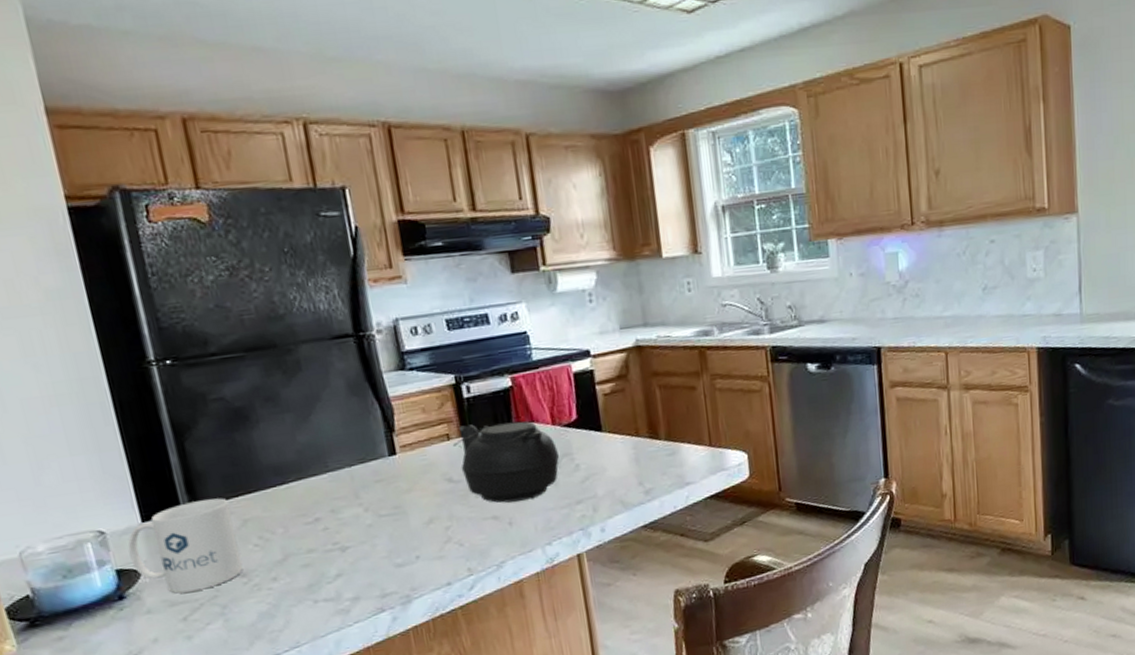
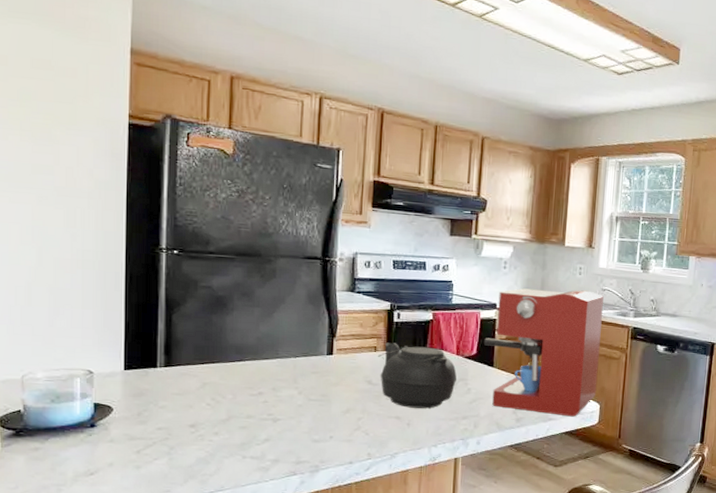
mug: present [127,498,243,594] -> none [108,361,195,432]
coffee maker: none [582,310,740,481] -> present [483,288,604,417]

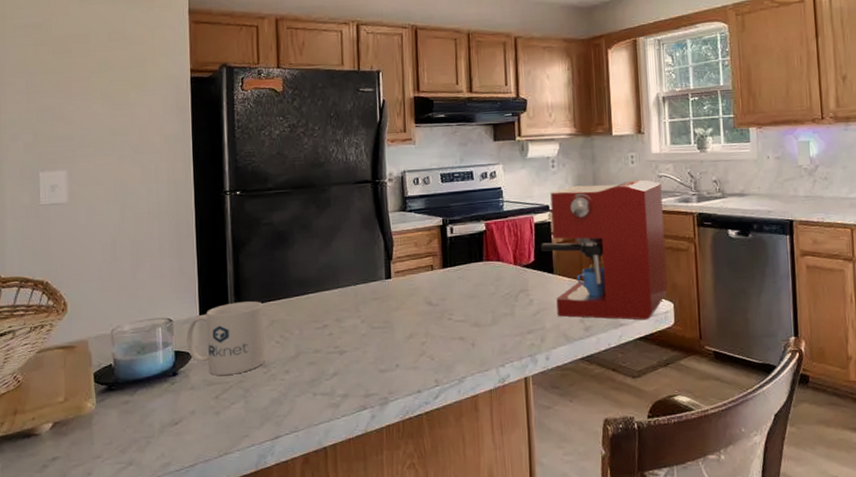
mug: none [108,361,195,432] -> present [186,301,265,376]
teapot: present [377,342,458,409] -> none [434,259,518,327]

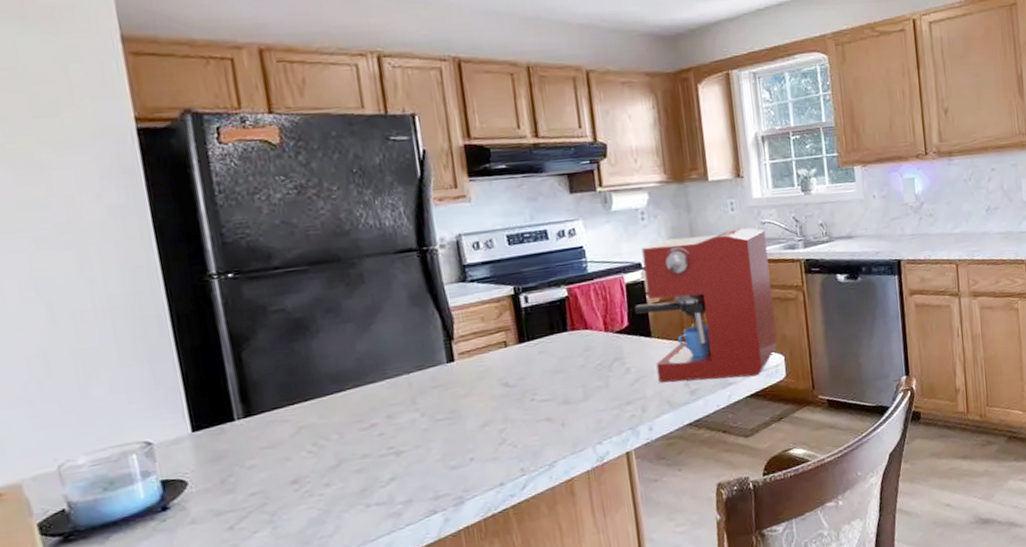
mug: present [186,301,265,376] -> none [175,406,295,503]

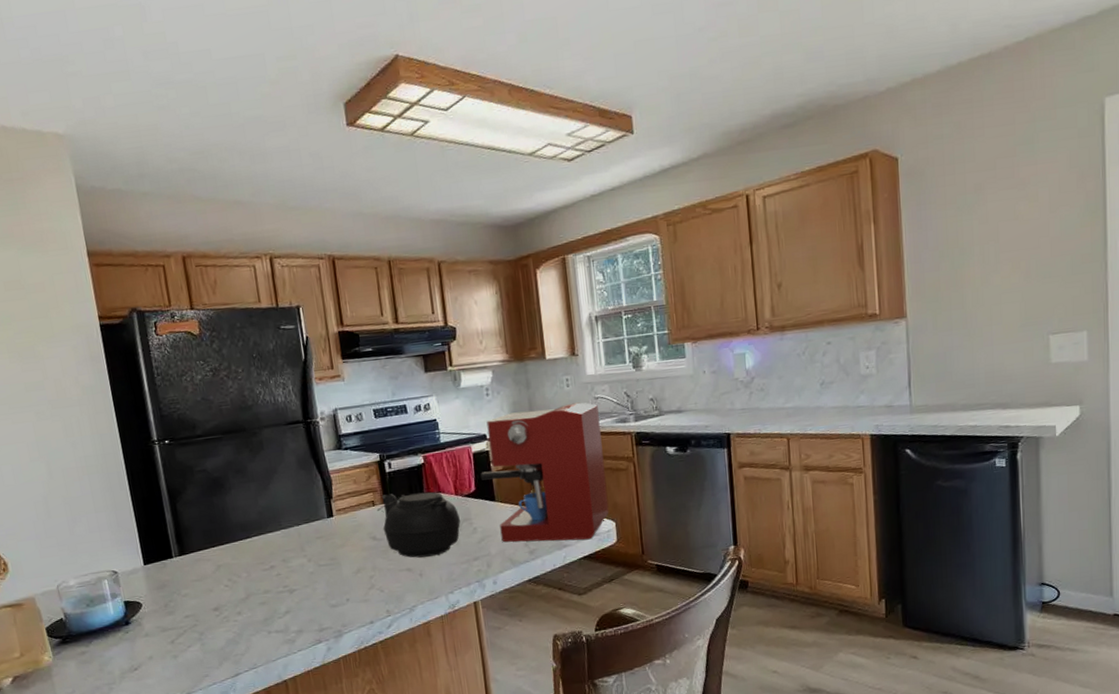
teapot: none [509,328,612,406] -> present [376,491,461,558]

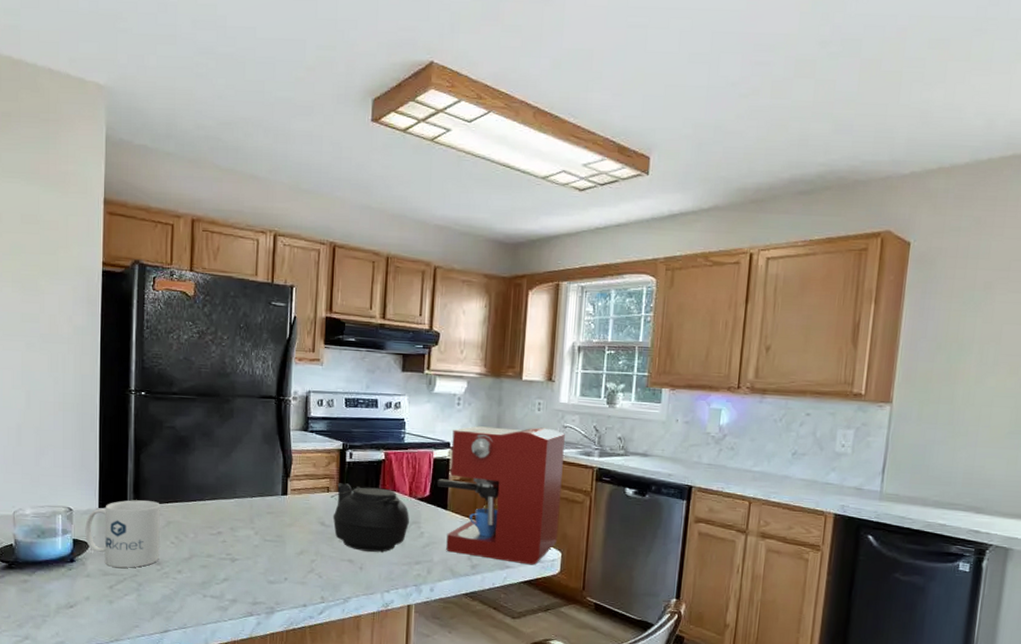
mug: none [133,548,216,622] -> present [85,500,160,568]

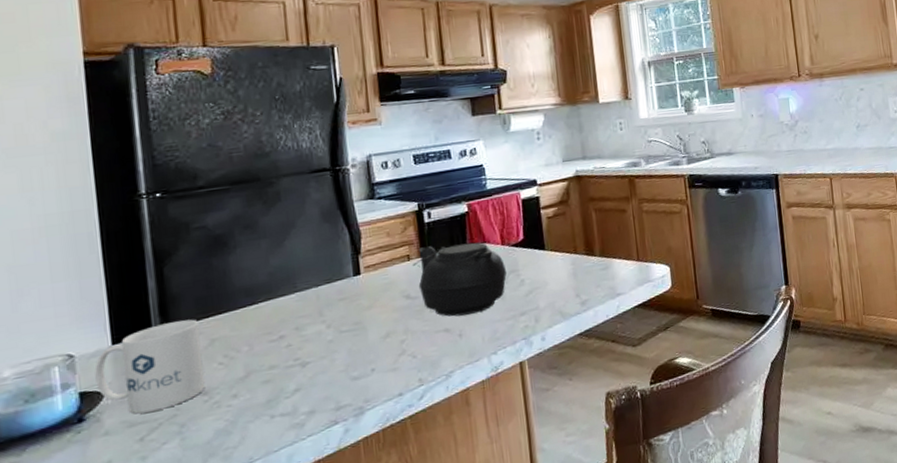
coffee maker: present [436,426,565,565] -> none [529,145,664,294]

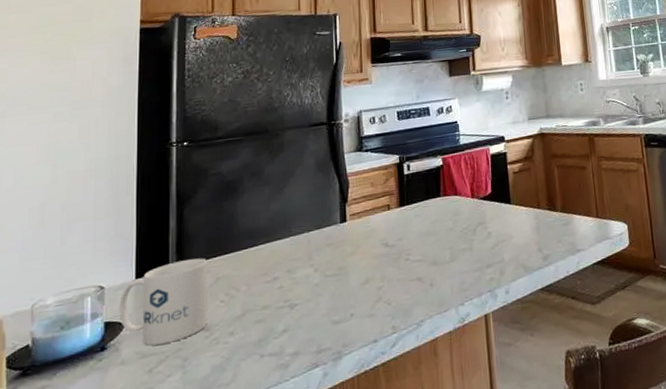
teapot: present [412,242,508,317] -> none [391,194,476,266]

